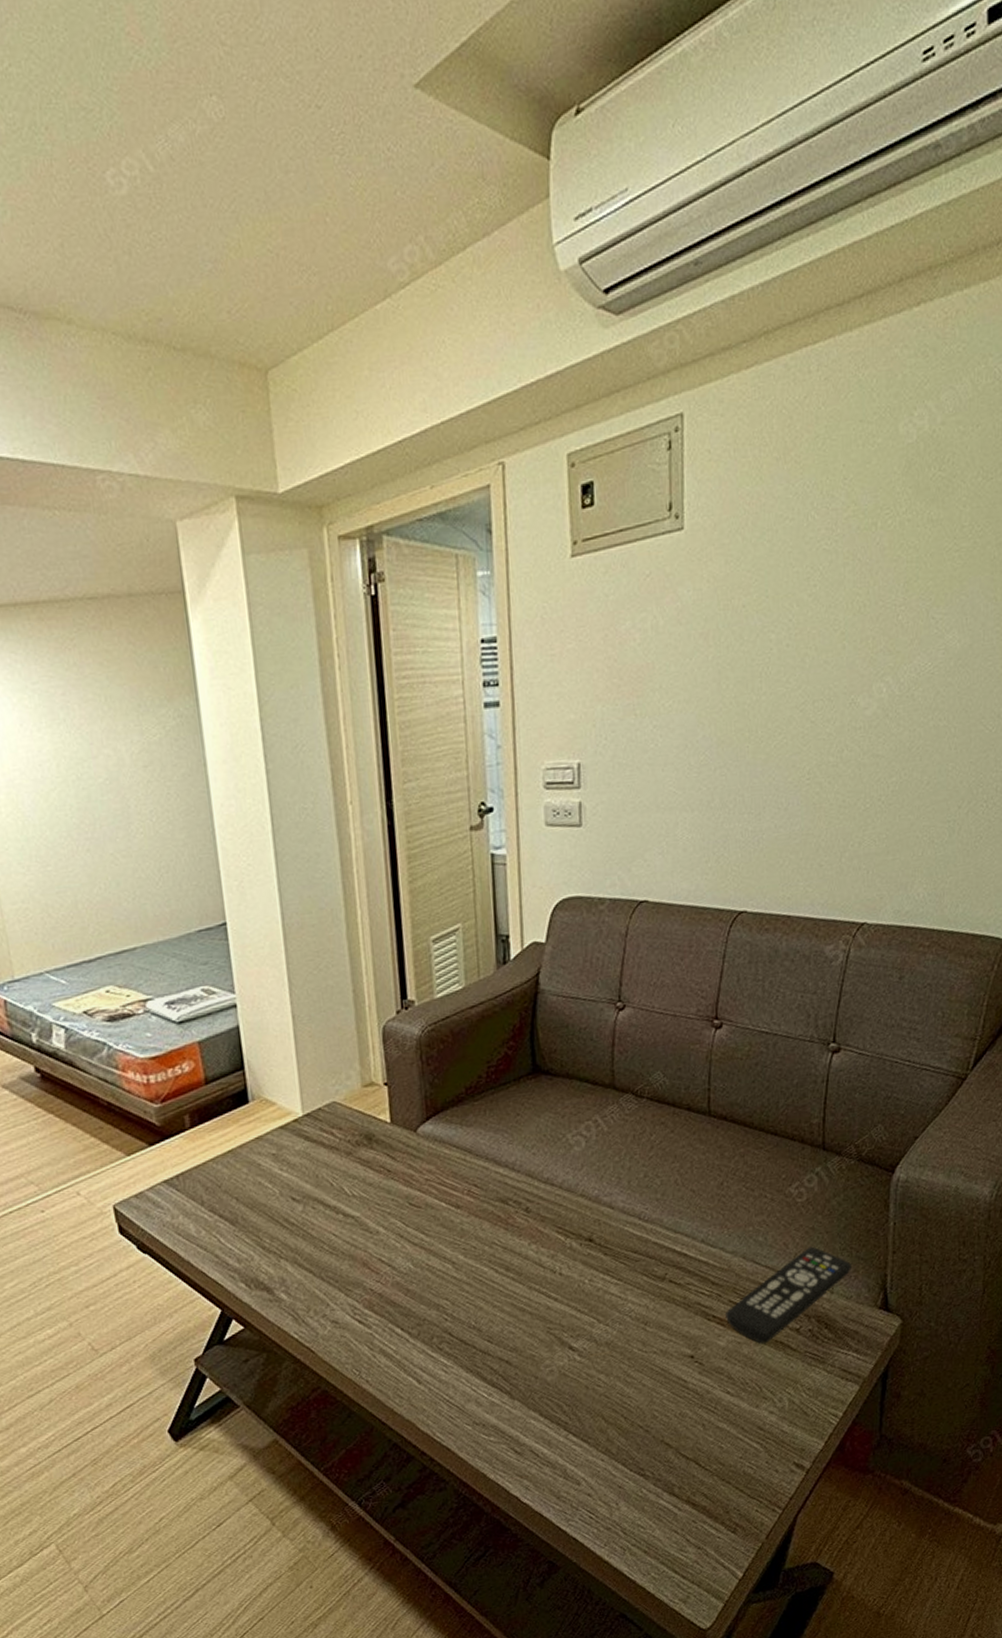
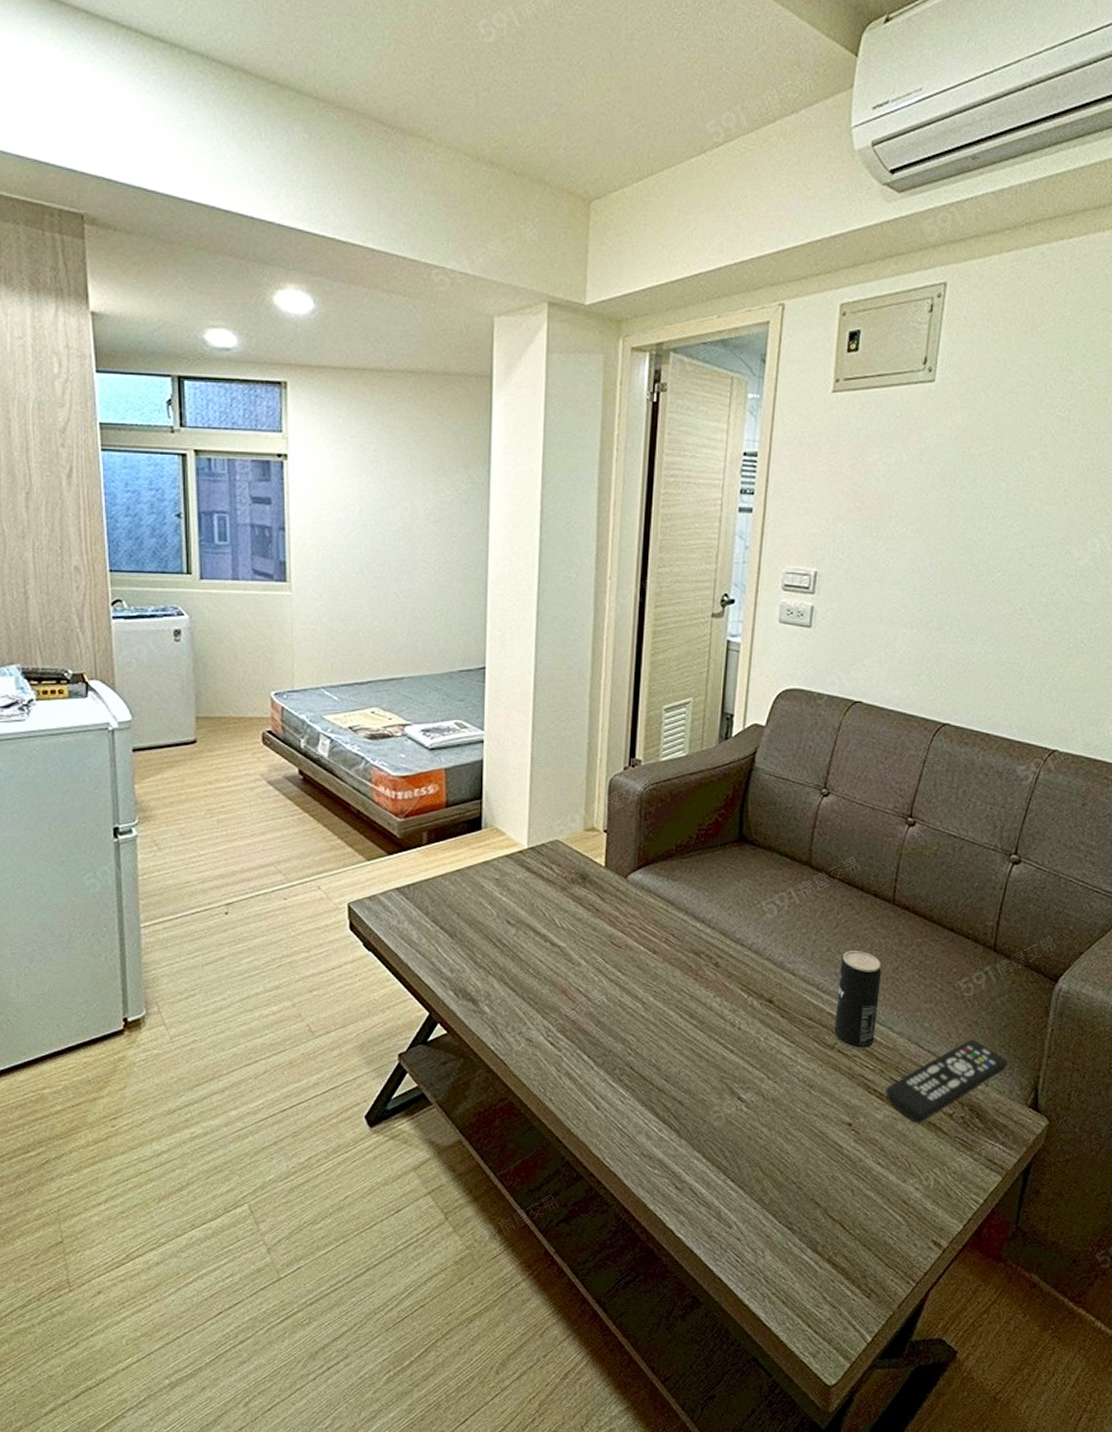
beverage can: none [660,1171,707,1276] -> present [834,951,882,1049]

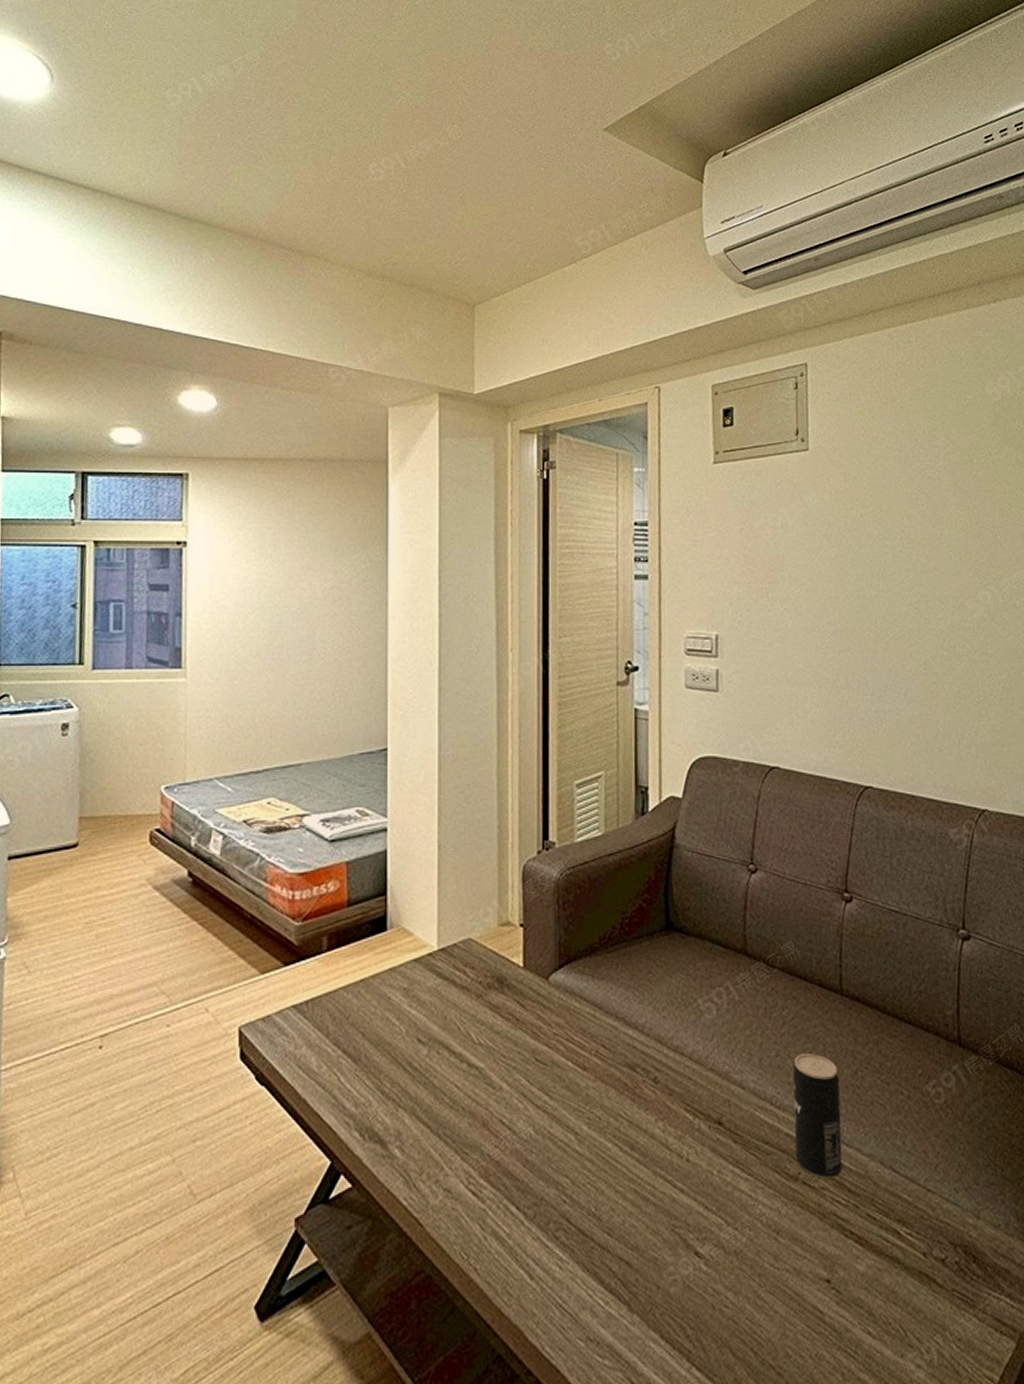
remote control: present [885,1039,1008,1123] -> none [864,1158,997,1273]

